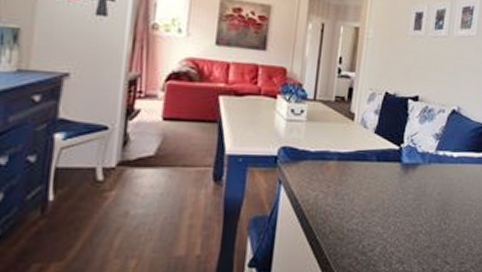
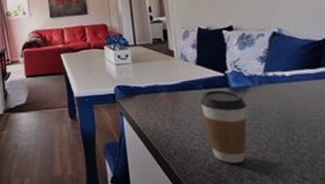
coffee cup: none [368,164,413,245] -> present [200,90,247,163]

